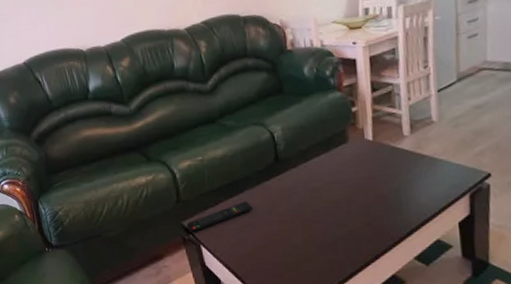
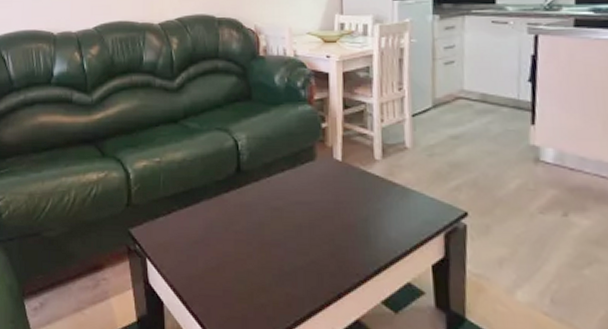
remote control: present [187,201,254,232] -> none [135,213,208,242]

